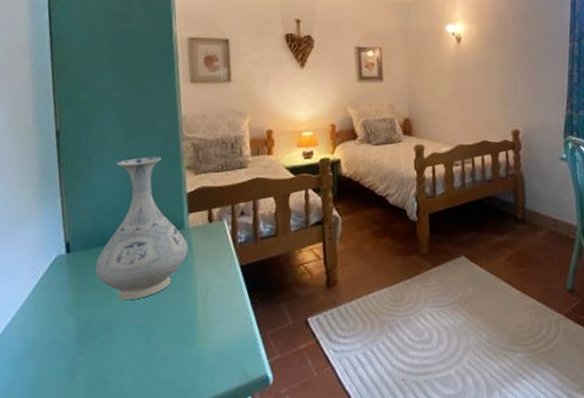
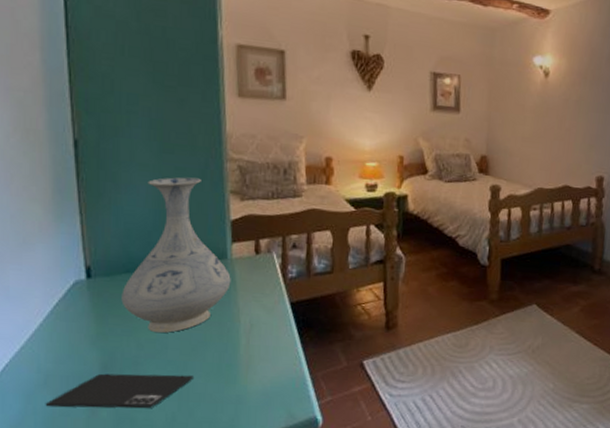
smartphone: none [31,339,157,374] -> present [45,373,193,408]

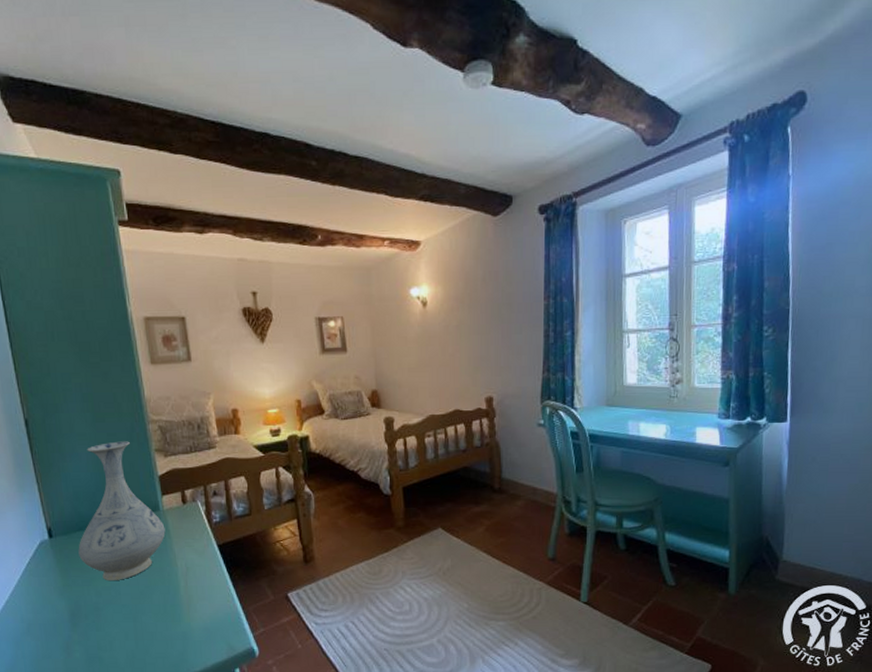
smartphone: present [45,373,193,408] -> none [30,617,145,651]

